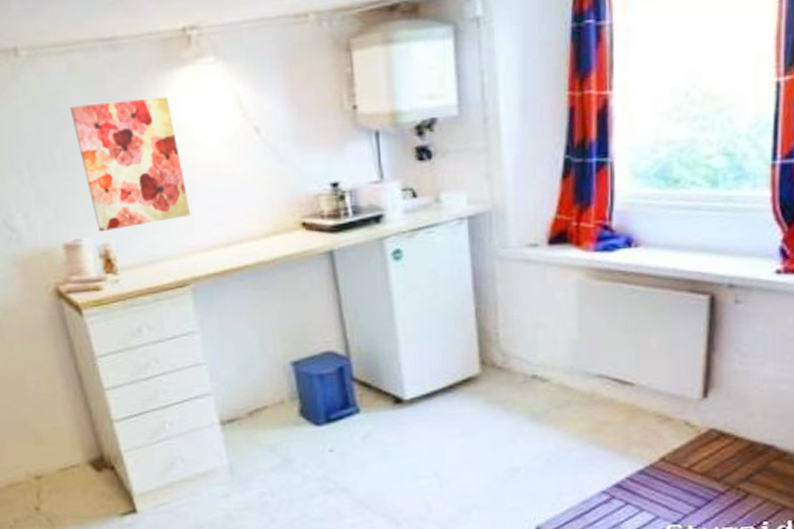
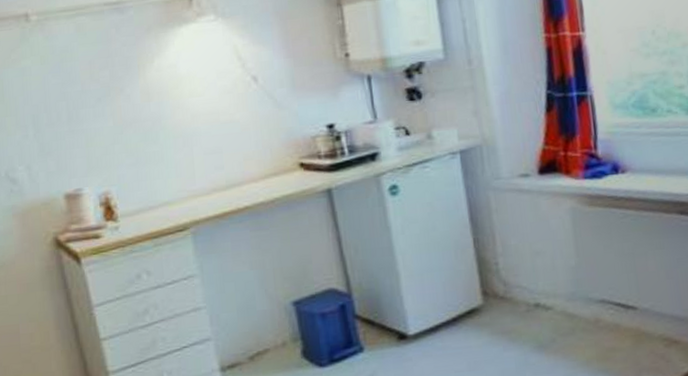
wall art: present [70,96,191,232] -> none [76,52,192,181]

